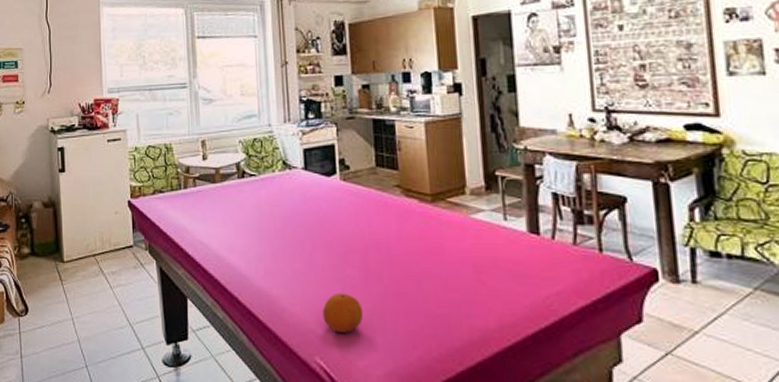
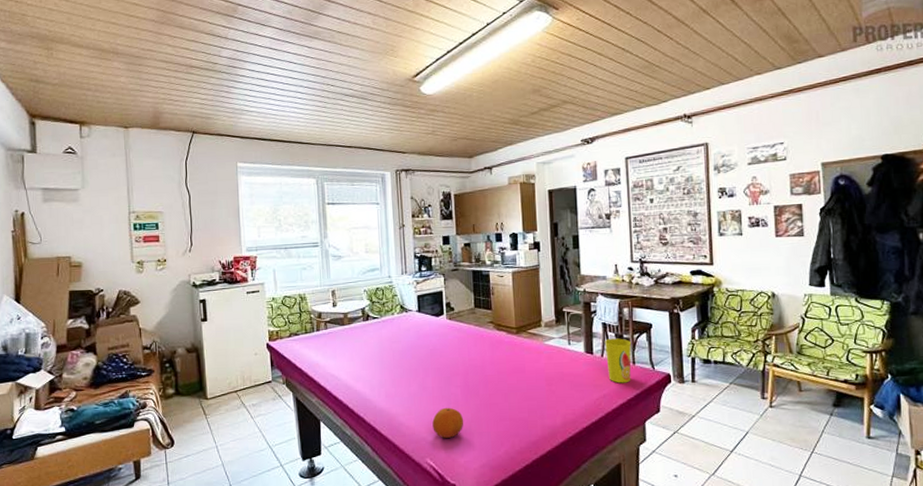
cup: none [555,215,597,278] -> present [604,338,632,383]

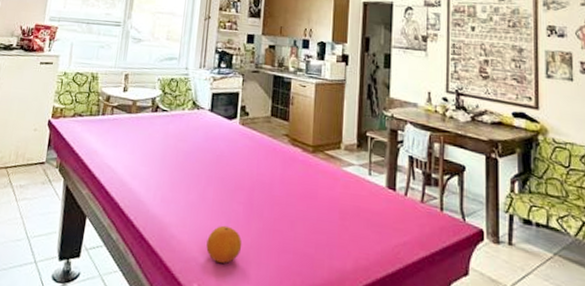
cup: present [604,338,632,383] -> none [409,175,441,232]

